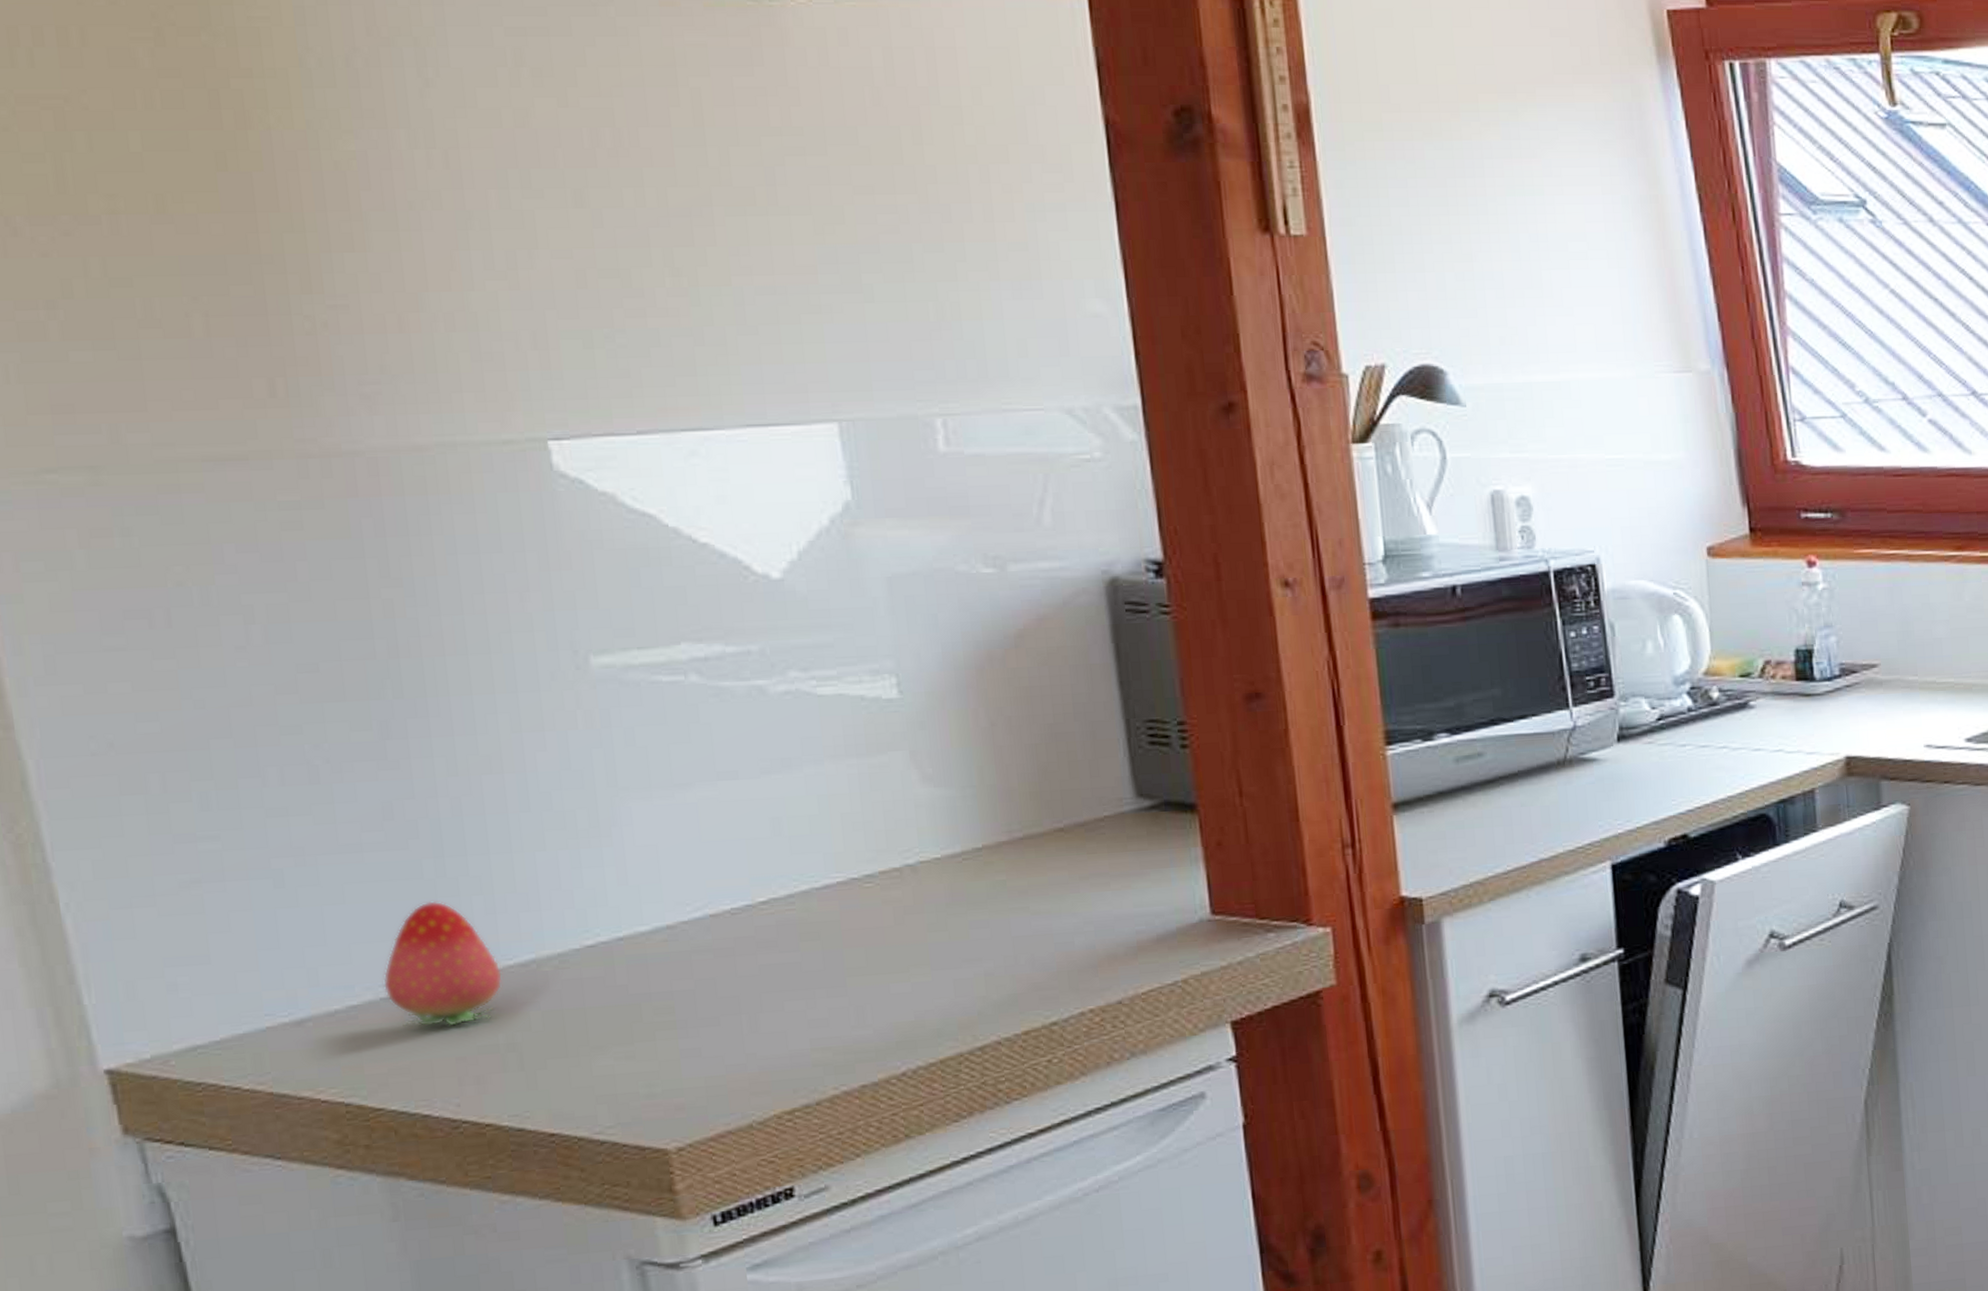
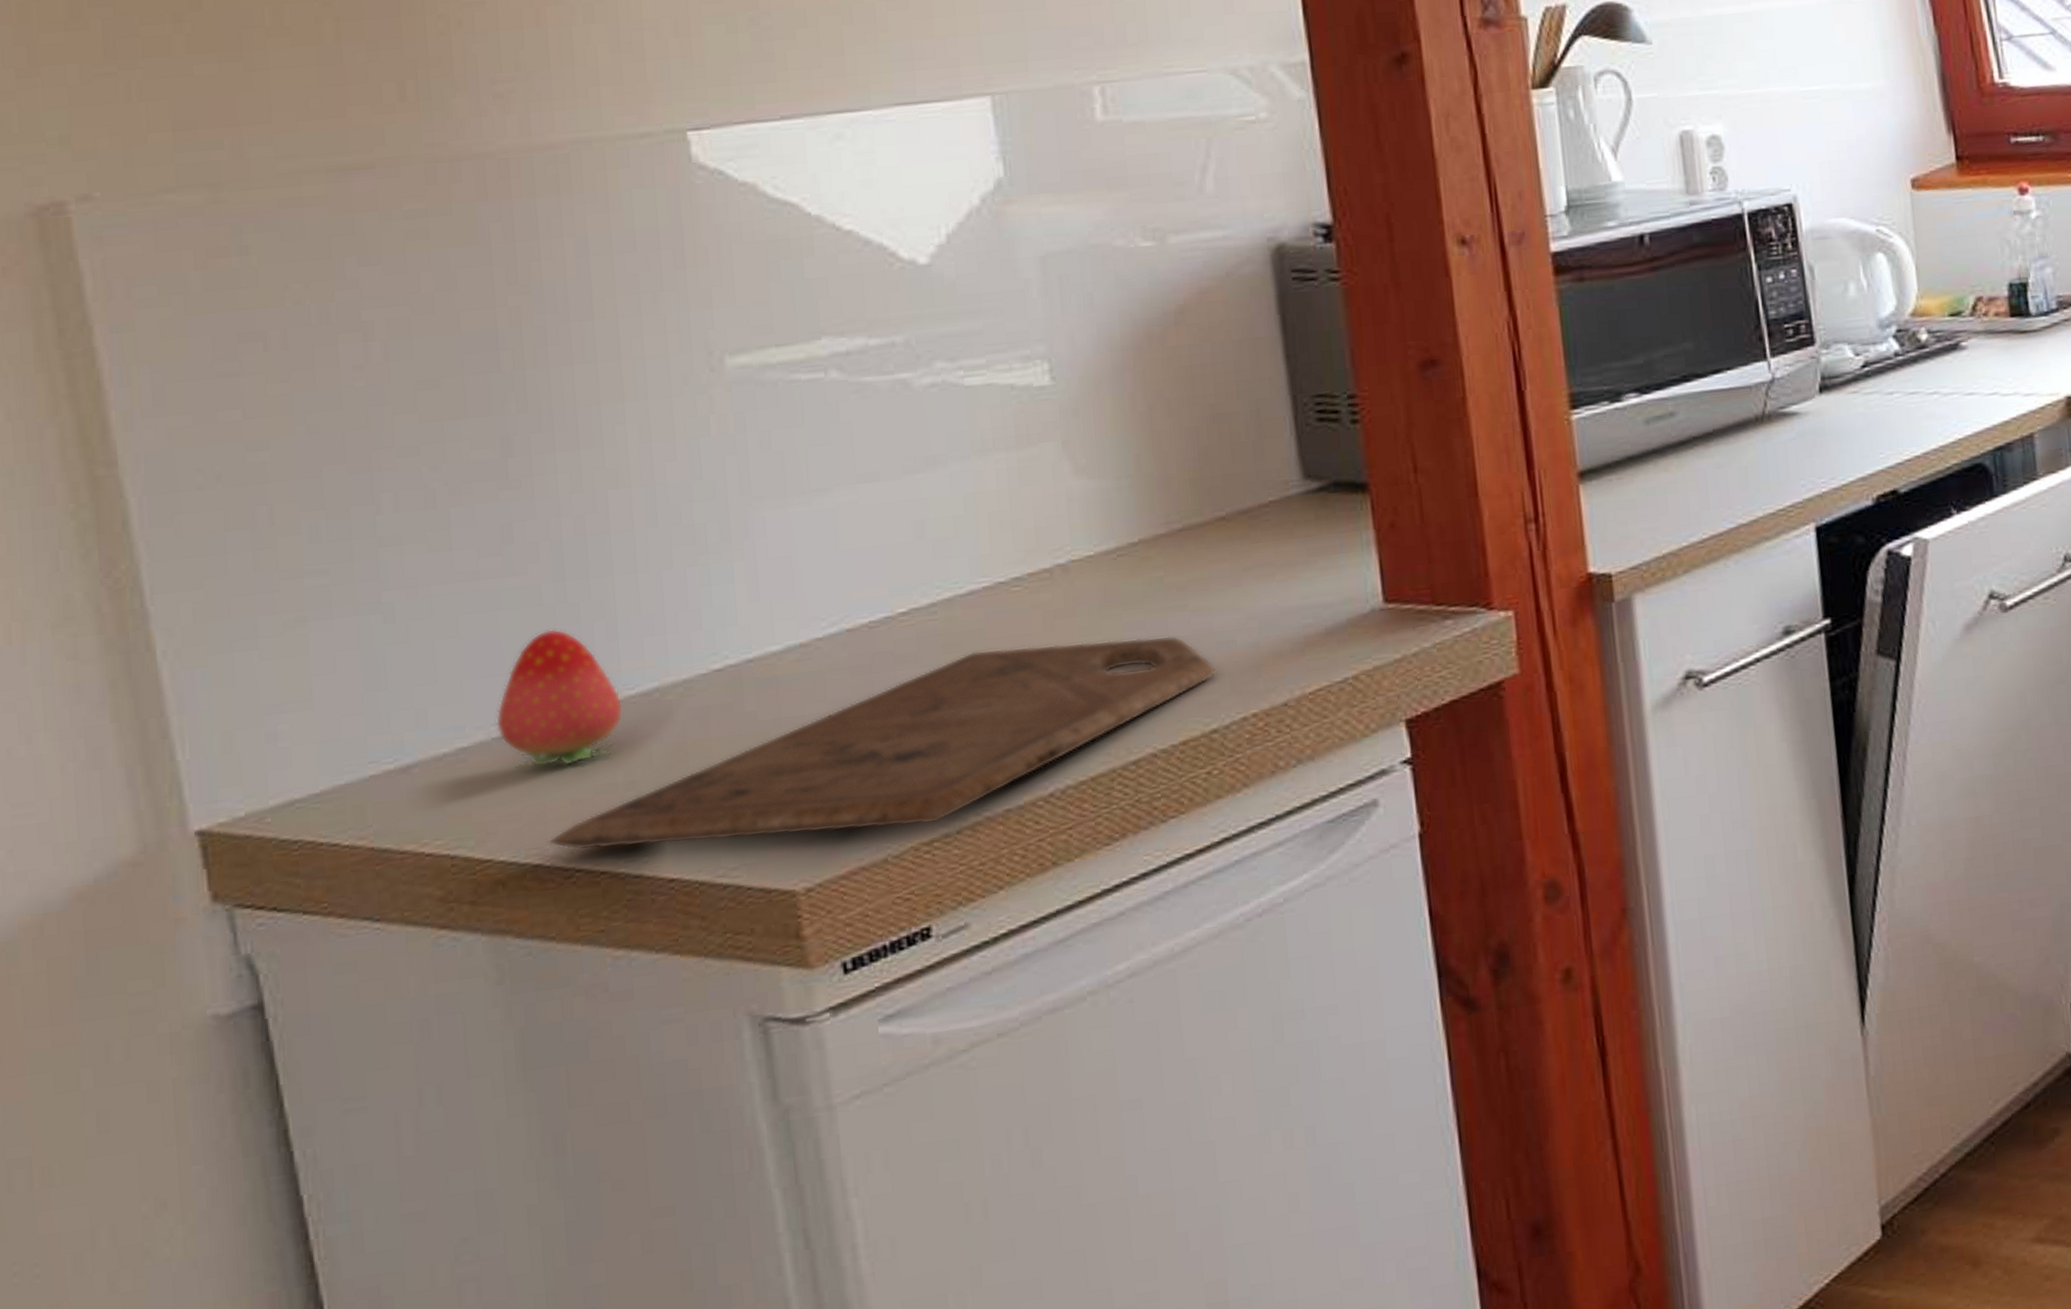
cutting board: none [435,935,1057,1104] -> present [547,635,1217,850]

